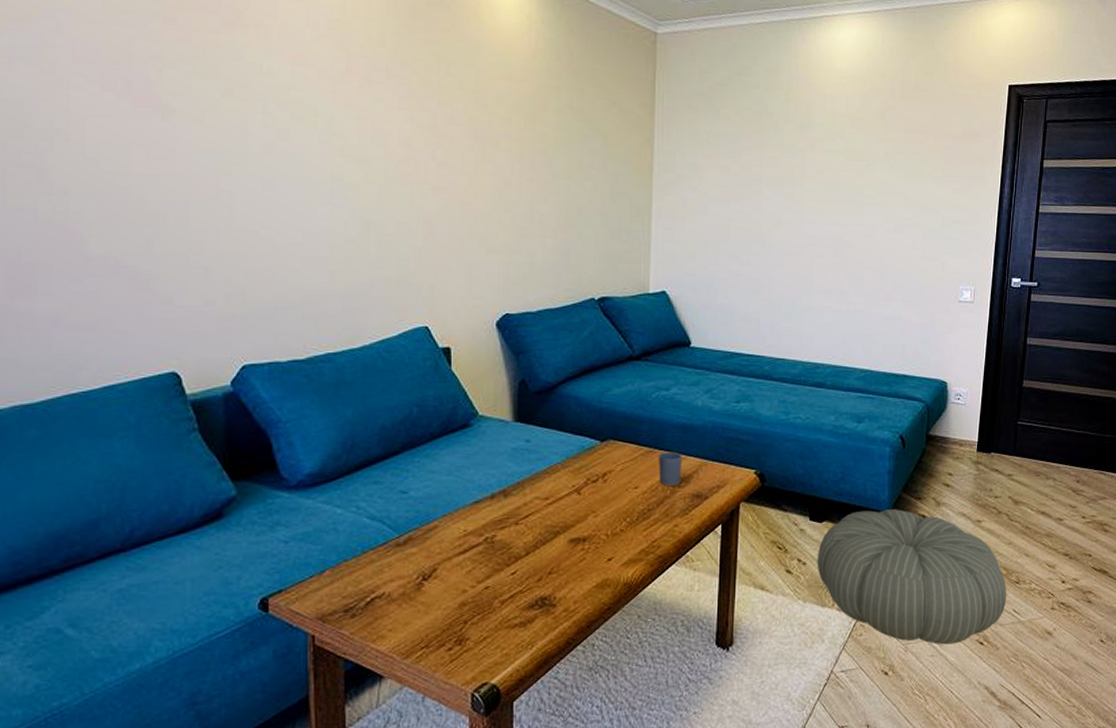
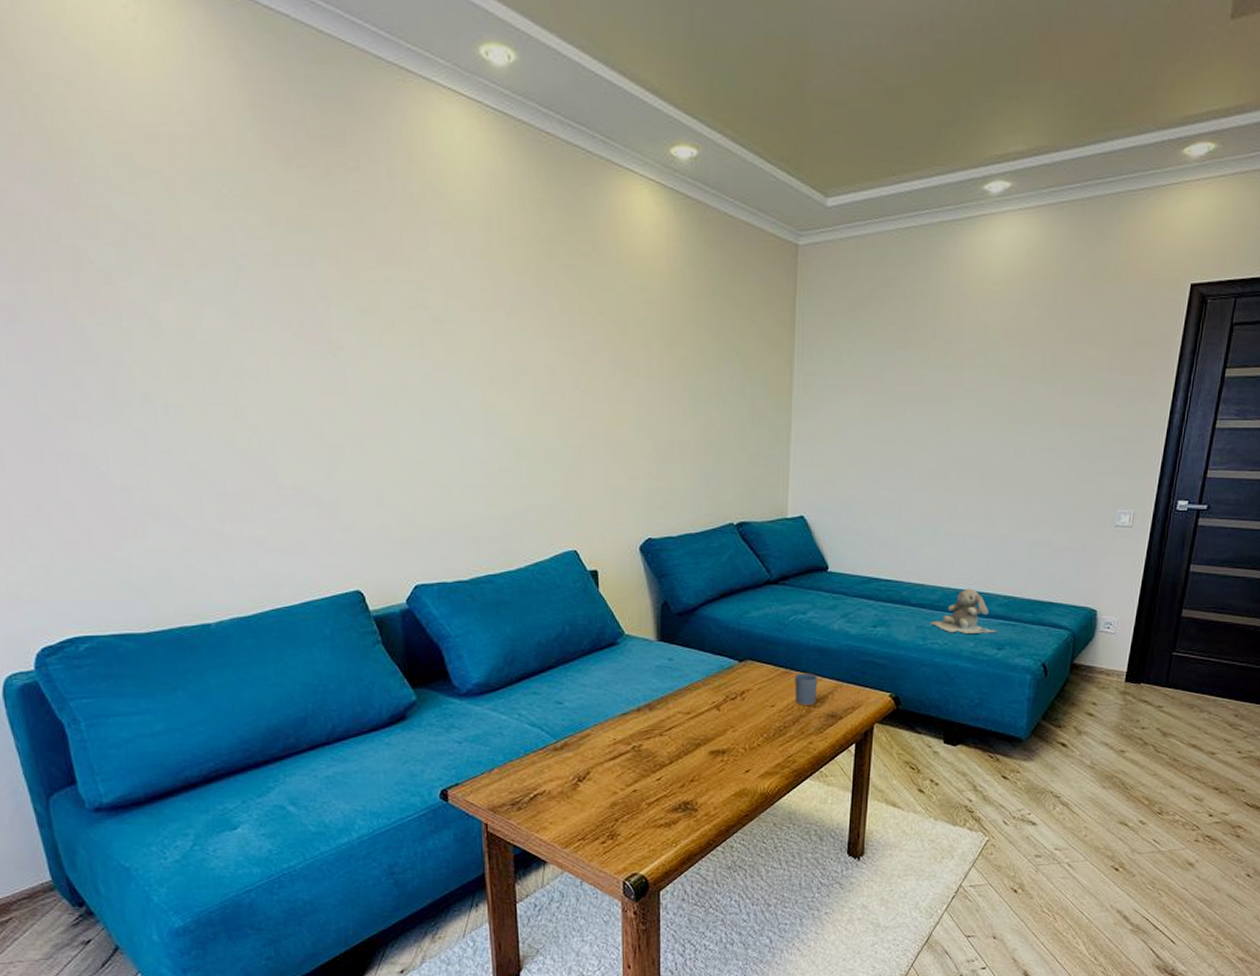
stuffed animal: none [792,362,857,408] -> present [930,588,998,635]
pouf: present [817,509,1007,645] -> none [949,736,1148,868]

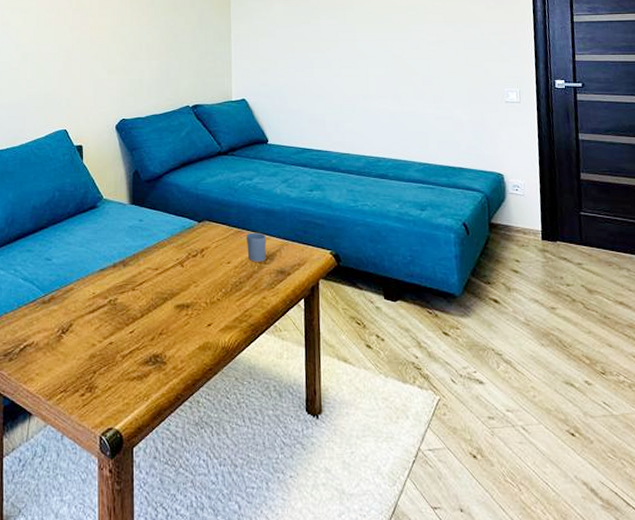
stuffed animal: present [930,588,998,635] -> none [359,156,419,197]

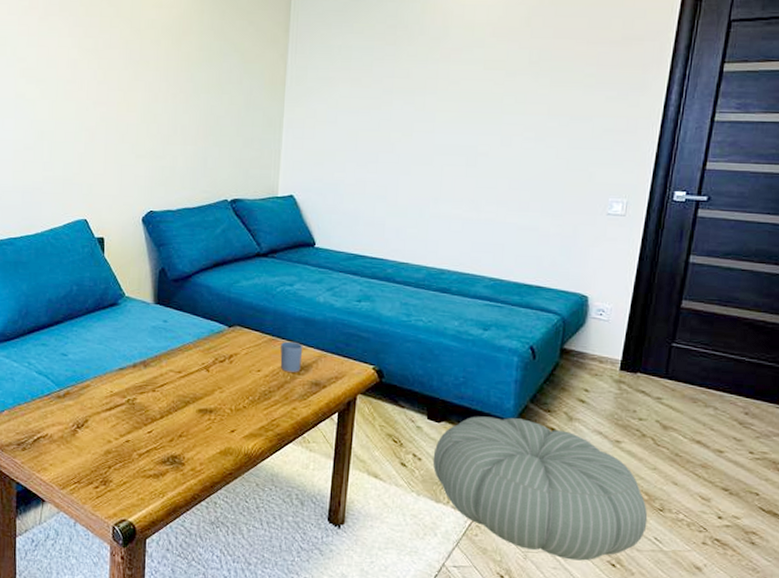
pouf: none [394,292,594,433] -> present [433,416,648,561]

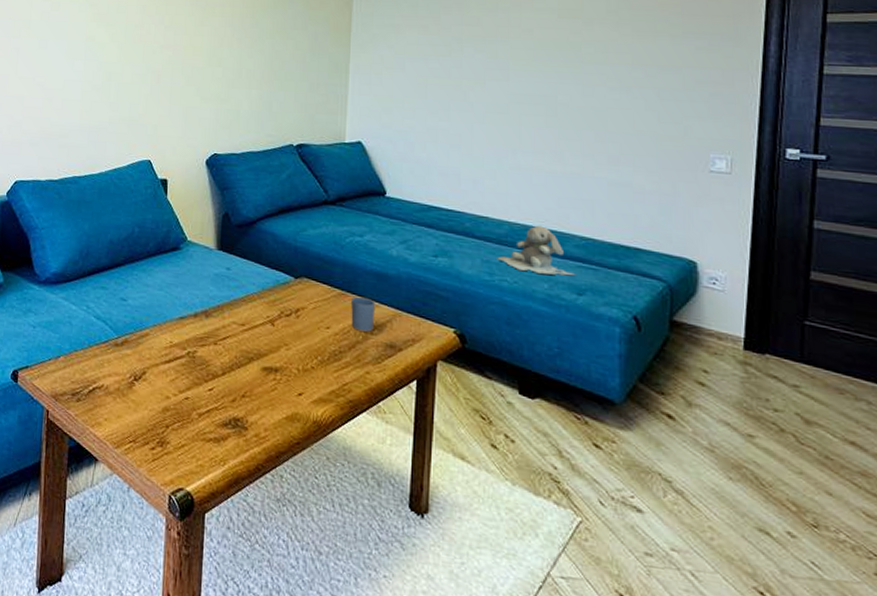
stuffed animal: none [414,269,483,314] -> present [497,225,576,276]
pouf: present [433,416,648,561] -> none [528,394,800,585]

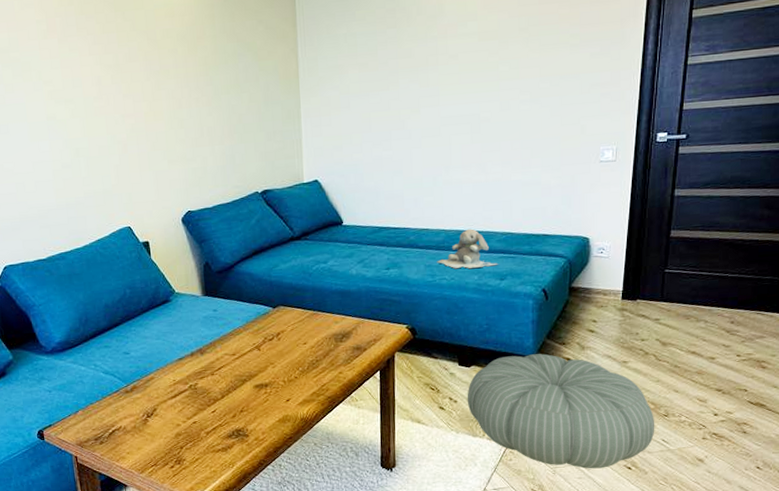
mug: present [351,296,376,332] -> none [322,313,343,341]
pouf: none [528,394,800,585] -> present [467,353,655,469]

